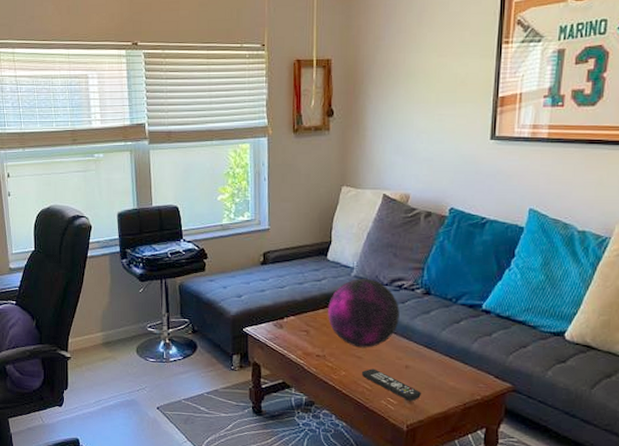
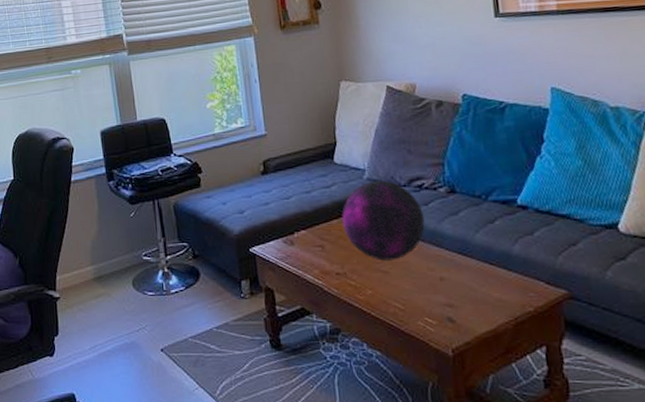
remote control: present [361,368,421,401] -> none [390,284,463,319]

